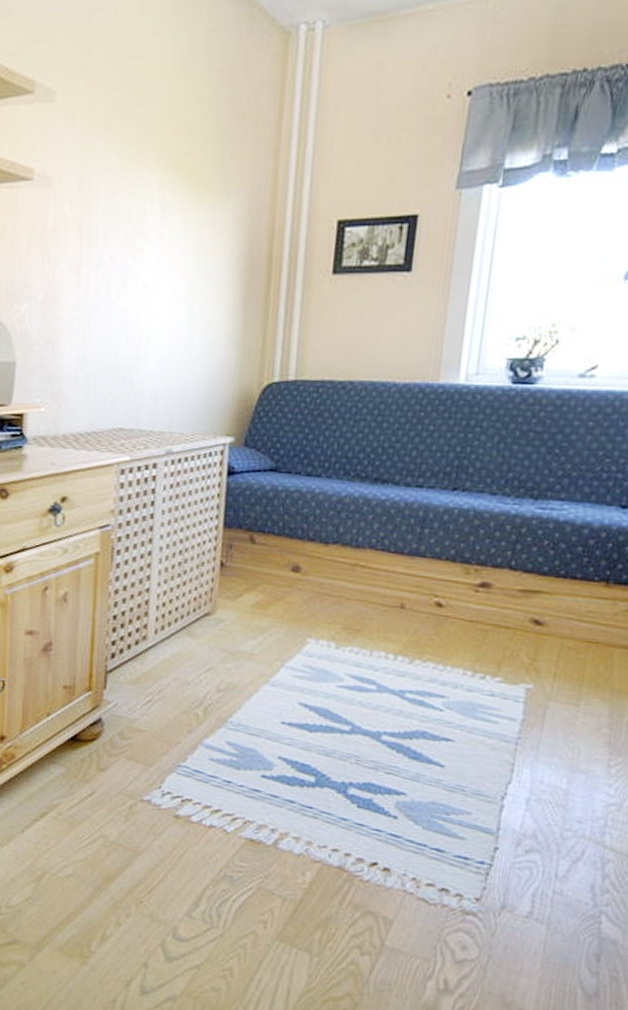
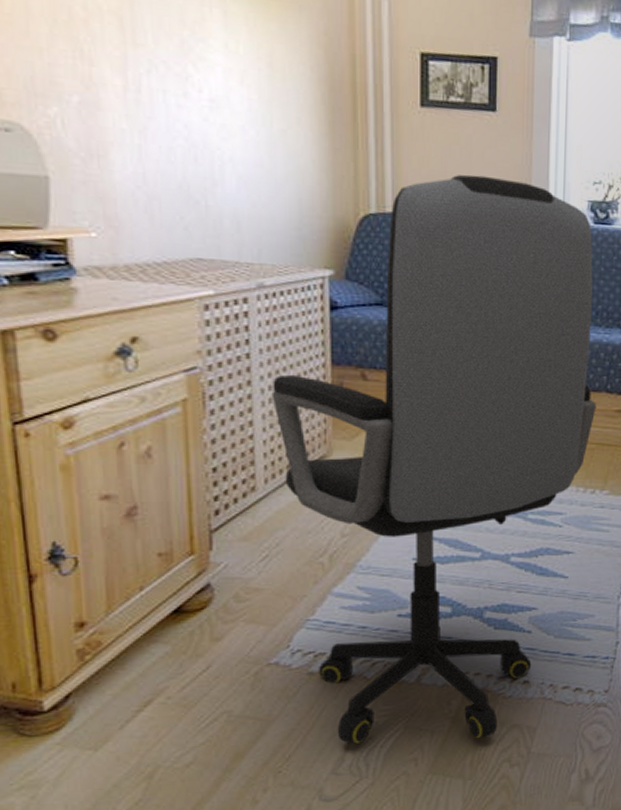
office chair: none [168,338,509,918] -> present [271,174,597,744]

